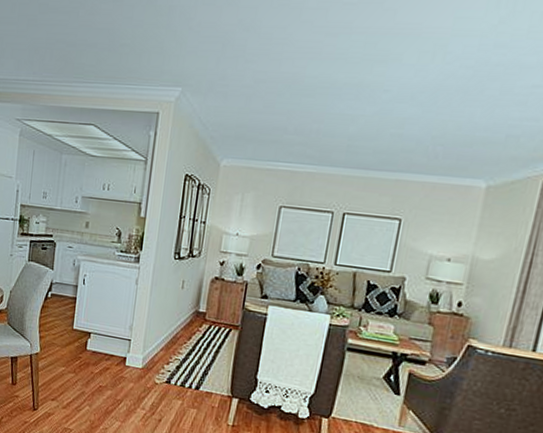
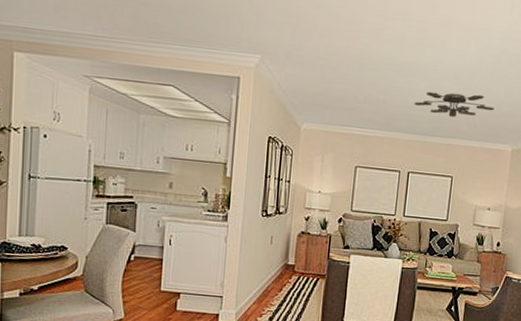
ceiling fan: none [355,117,465,147] -> present [414,91,494,118]

